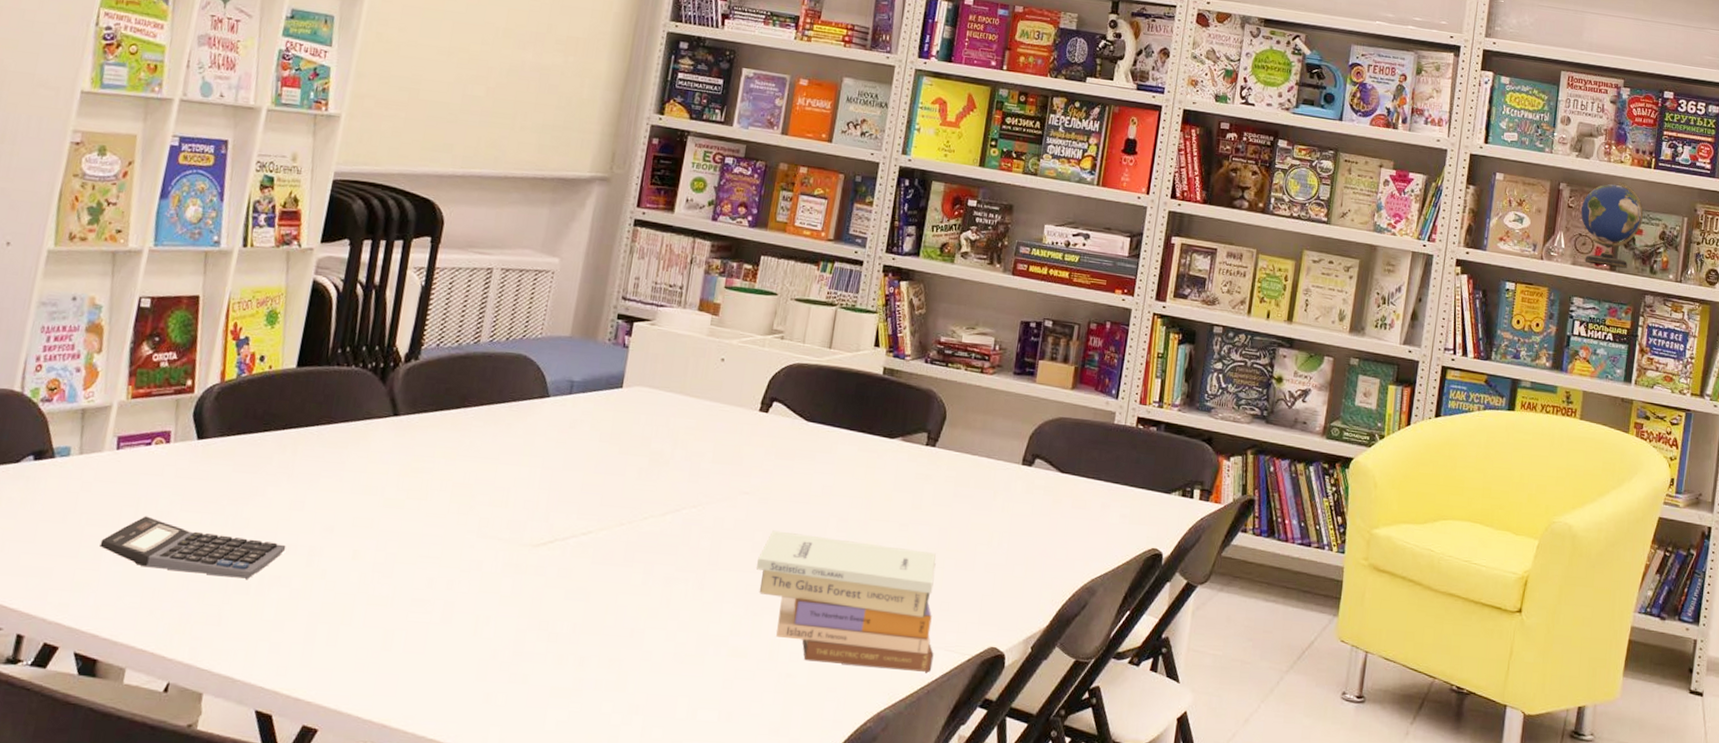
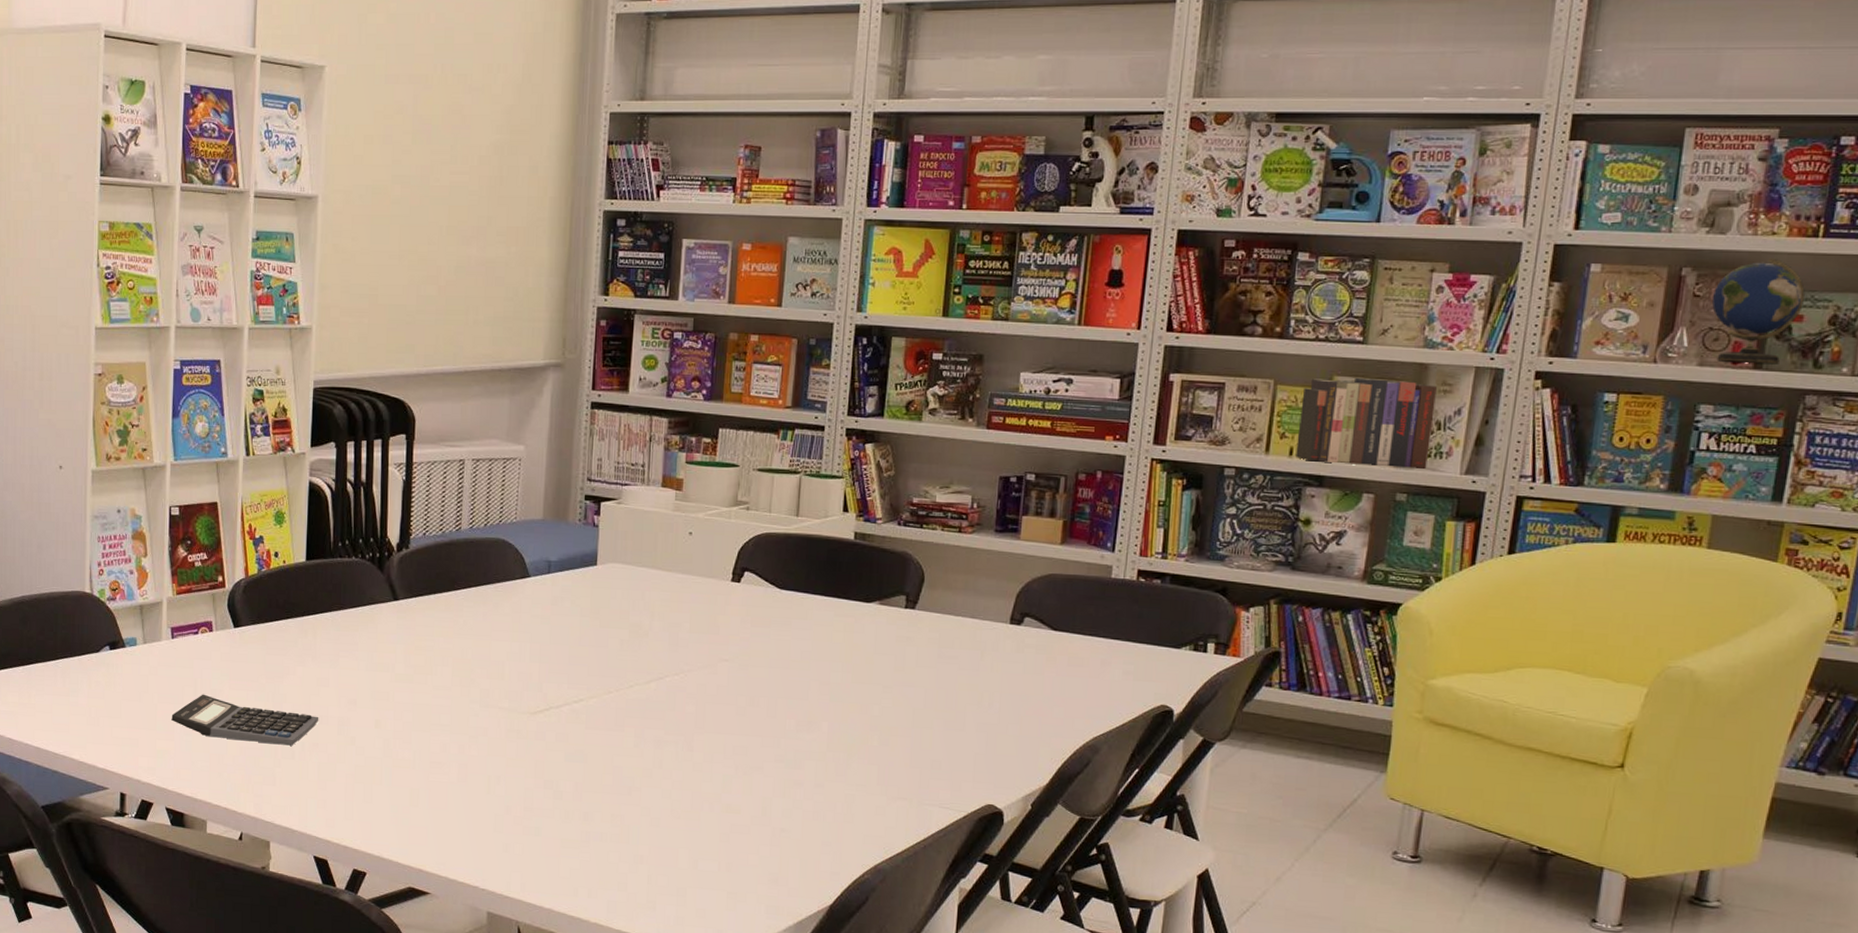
books: present [755,530,936,672] -> none [741,695,928,828]
books: none [1272,251,1383,337] -> present [1296,377,1437,469]

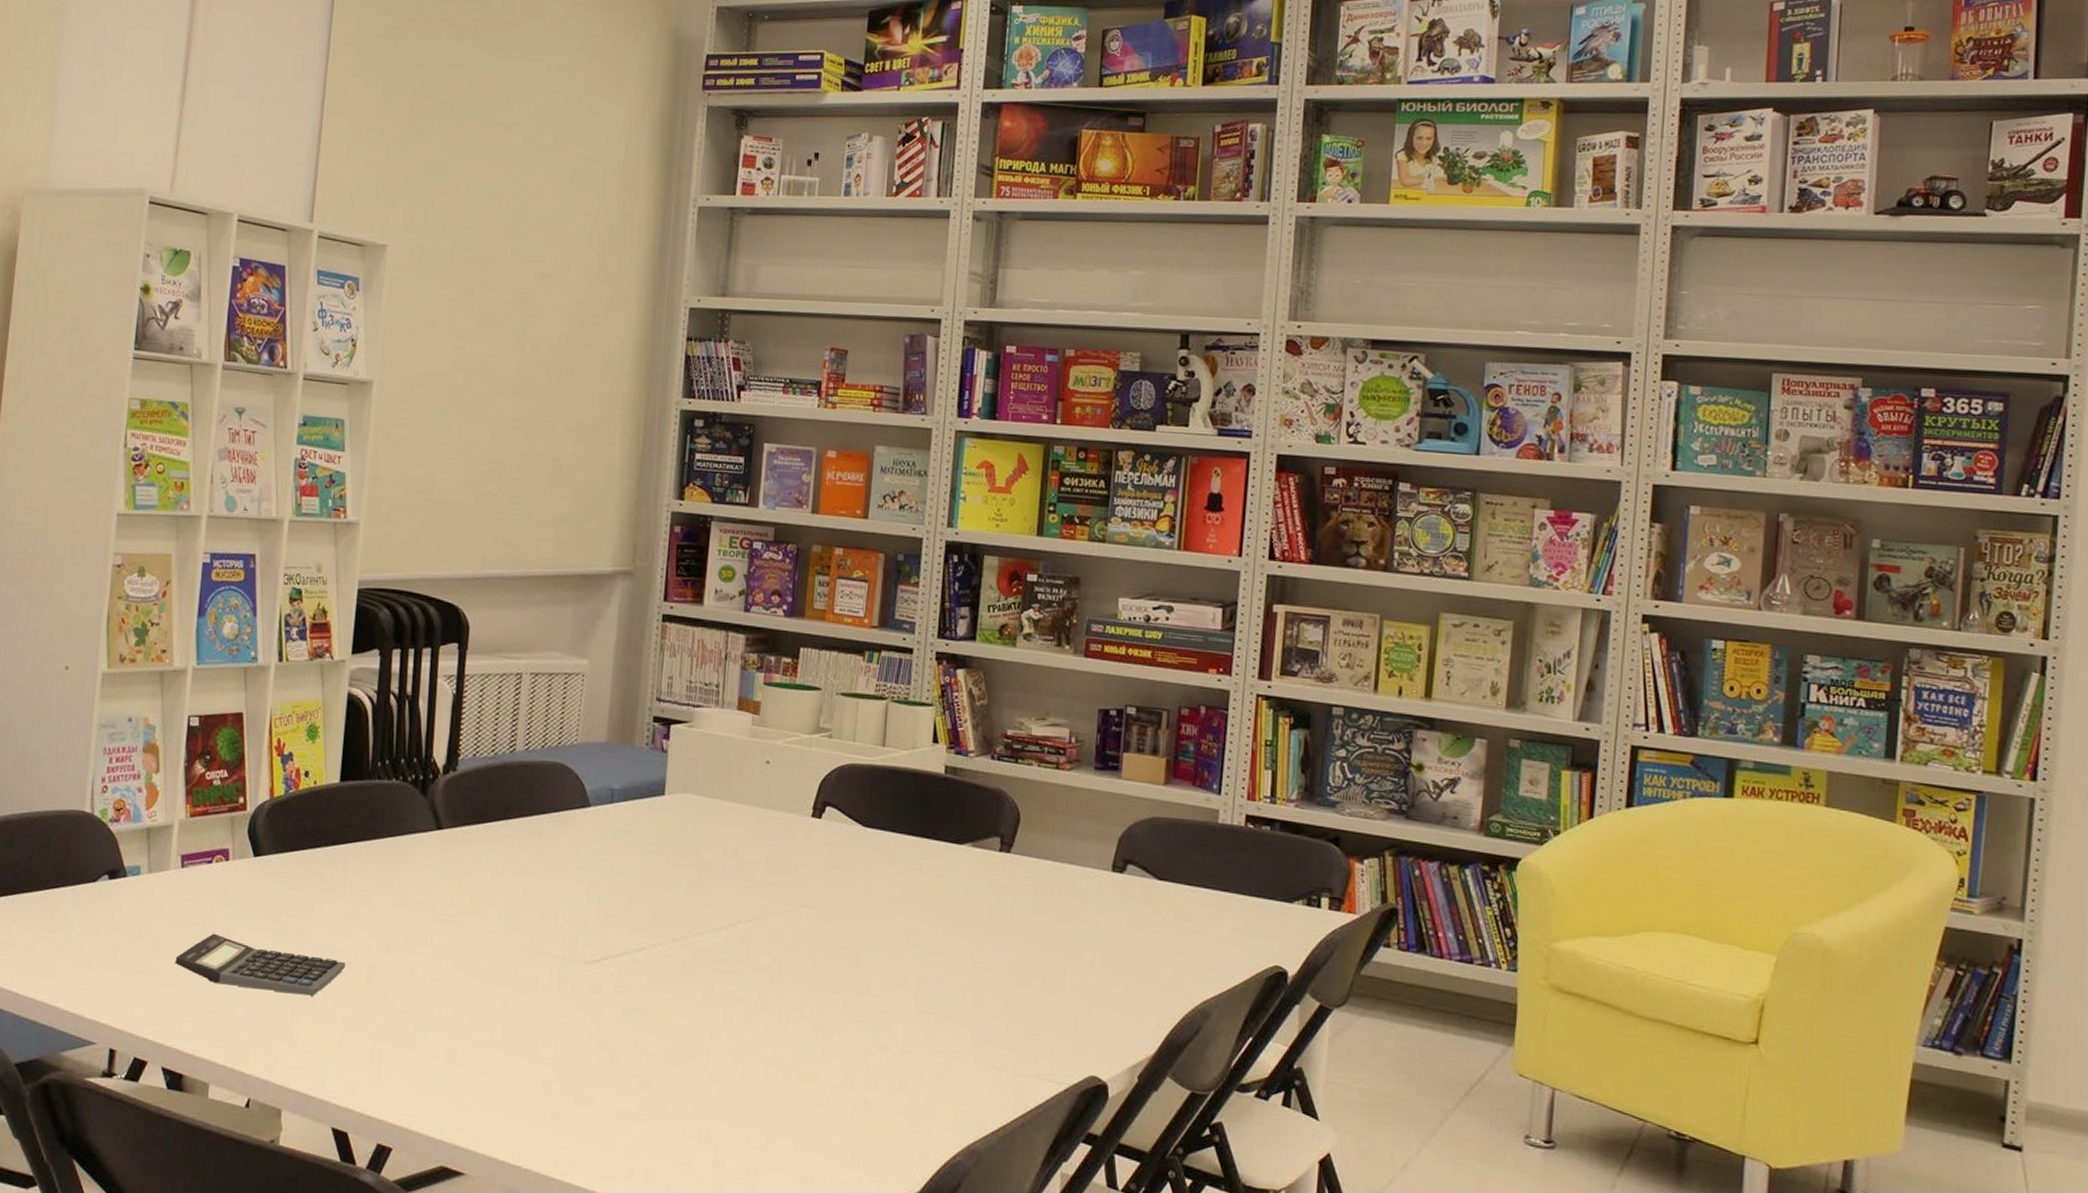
books: present [1296,377,1437,469] -> none [1405,614,1545,714]
globe: present [1712,258,1805,365] -> none [1811,506,1900,616]

